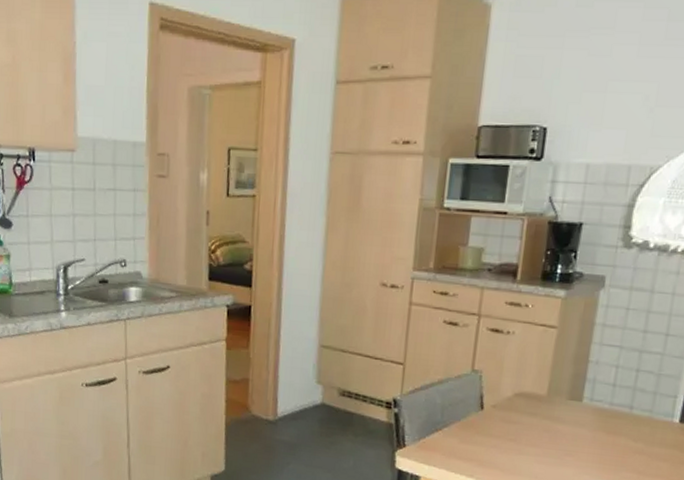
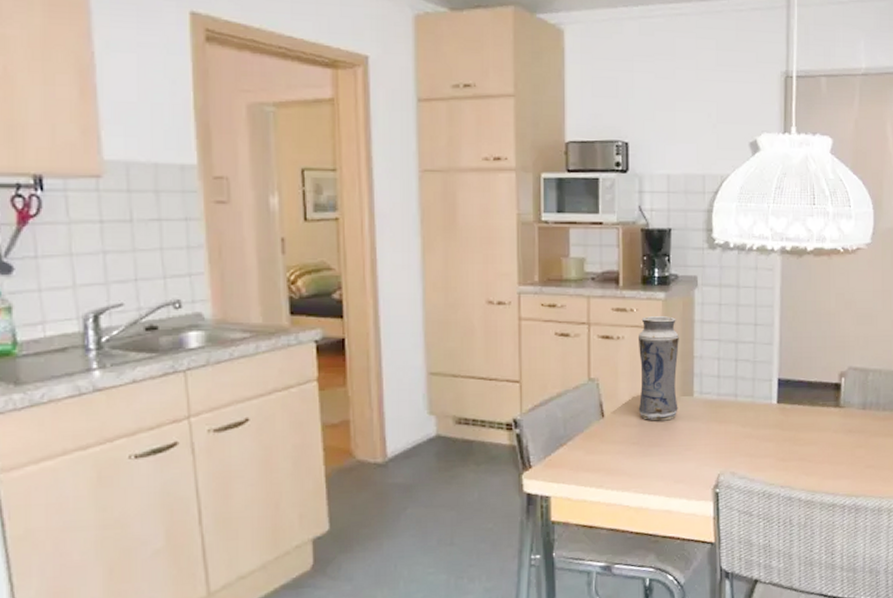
vase: none [520,313,575,423] -> present [637,316,679,421]

